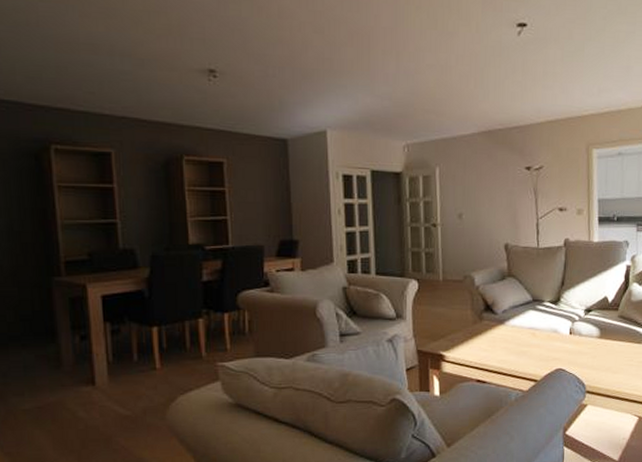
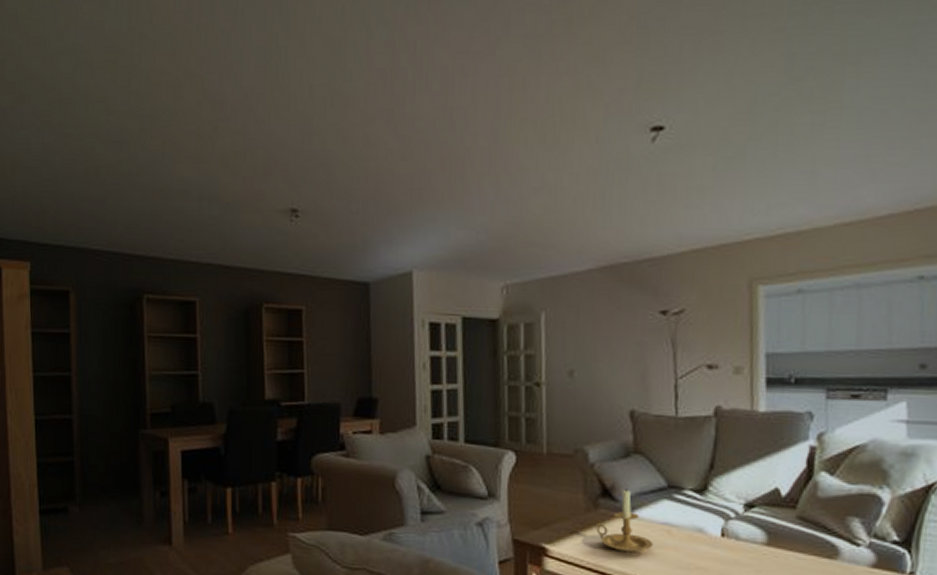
candle holder: none [481,303,523,353] -> present [596,488,654,553]

